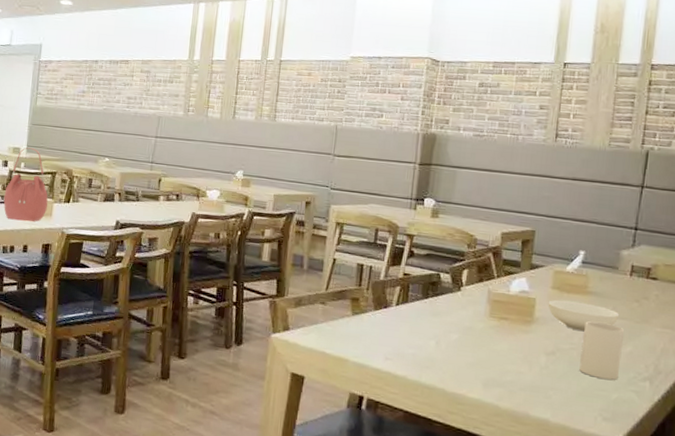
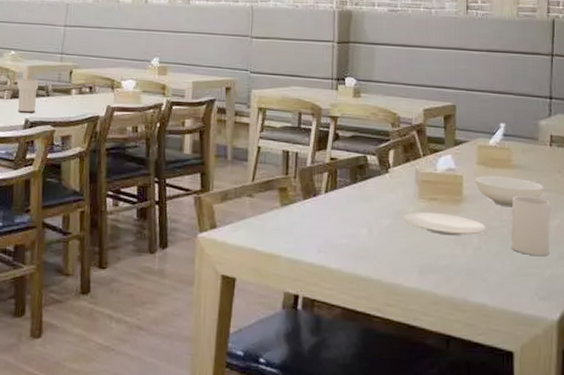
cup: none [110,183,131,216] -> present [17,78,40,113]
plate: none [471,329,555,355] -> present [403,212,486,236]

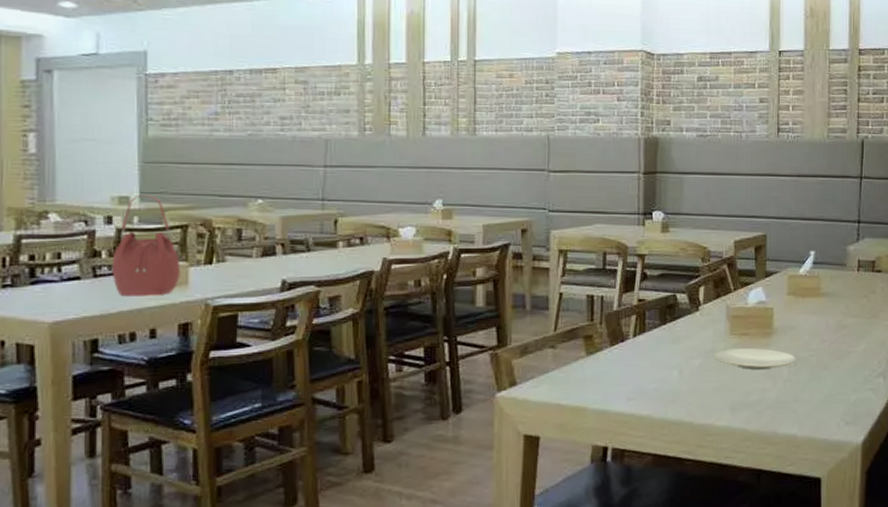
cup: present [17,78,40,113] -> none [269,232,297,273]
bowl: present [475,175,544,208] -> none [785,305,852,336]
cup: present [511,196,551,256] -> none [820,324,857,382]

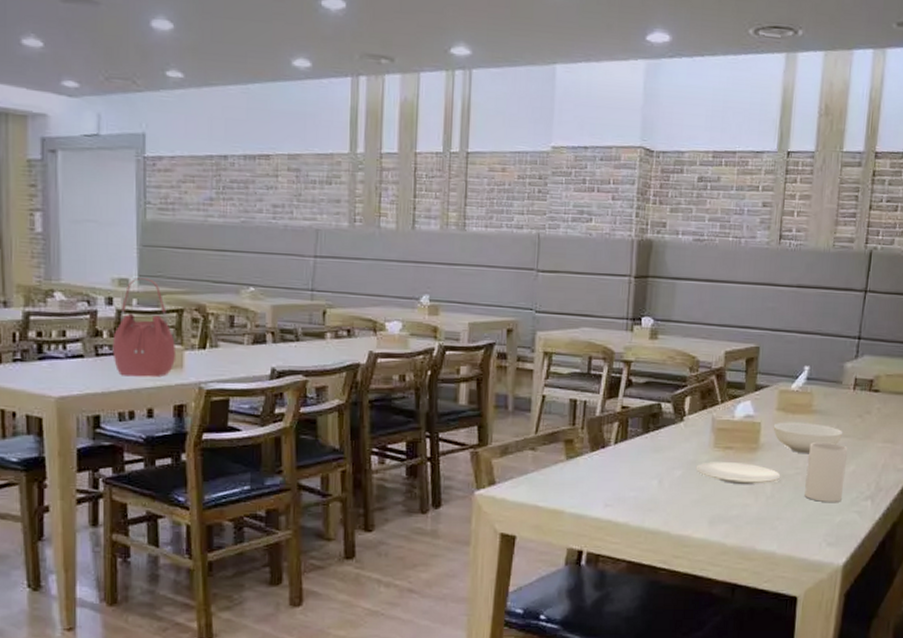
bowl: none [785,305,852,336] -> present [773,422,843,454]
cup: none [820,324,857,382] -> present [804,443,848,502]

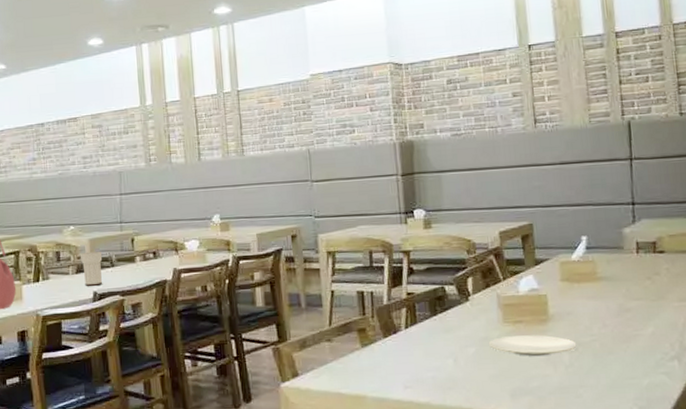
cup: none [260,320,286,361] -> present [81,251,103,286]
bowl: present [773,422,843,454] -> none [560,290,635,321]
cup: present [804,443,848,502] -> none [601,307,646,366]

